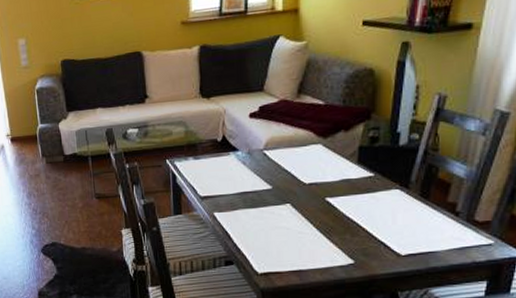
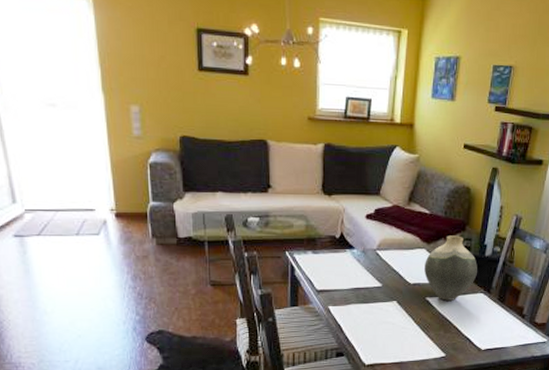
vase: none [322,125,389,200] -> present [424,235,477,301]

